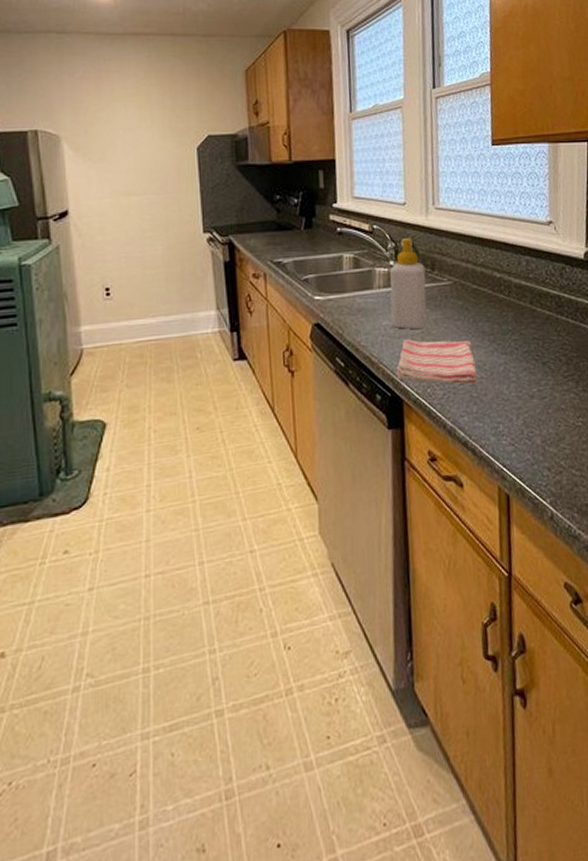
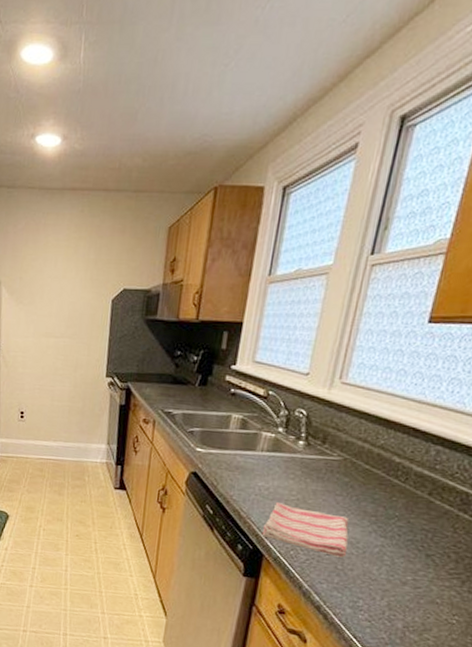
soap bottle: present [390,238,427,330] -> none [267,408,316,497]

